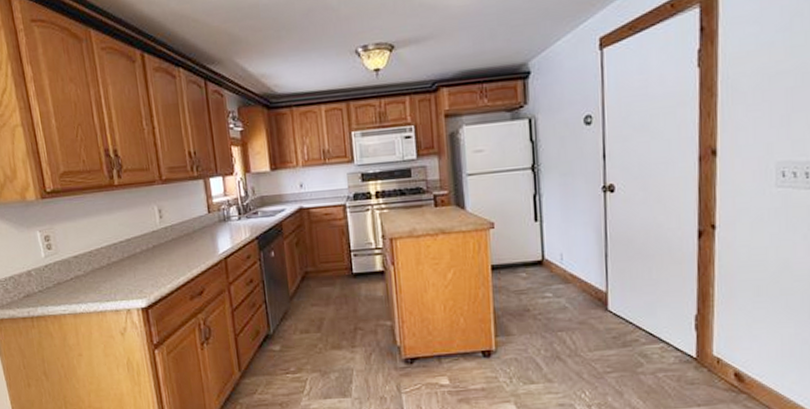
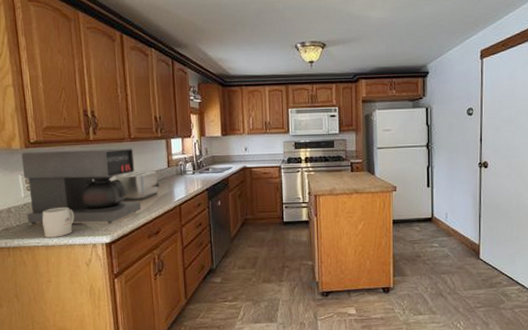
coffee maker: none [37,192,180,290] -> present [21,148,142,225]
mug: none [66,267,104,304] -> present [42,207,75,238]
toaster: none [146,218,200,257] -> present [115,170,160,201]

